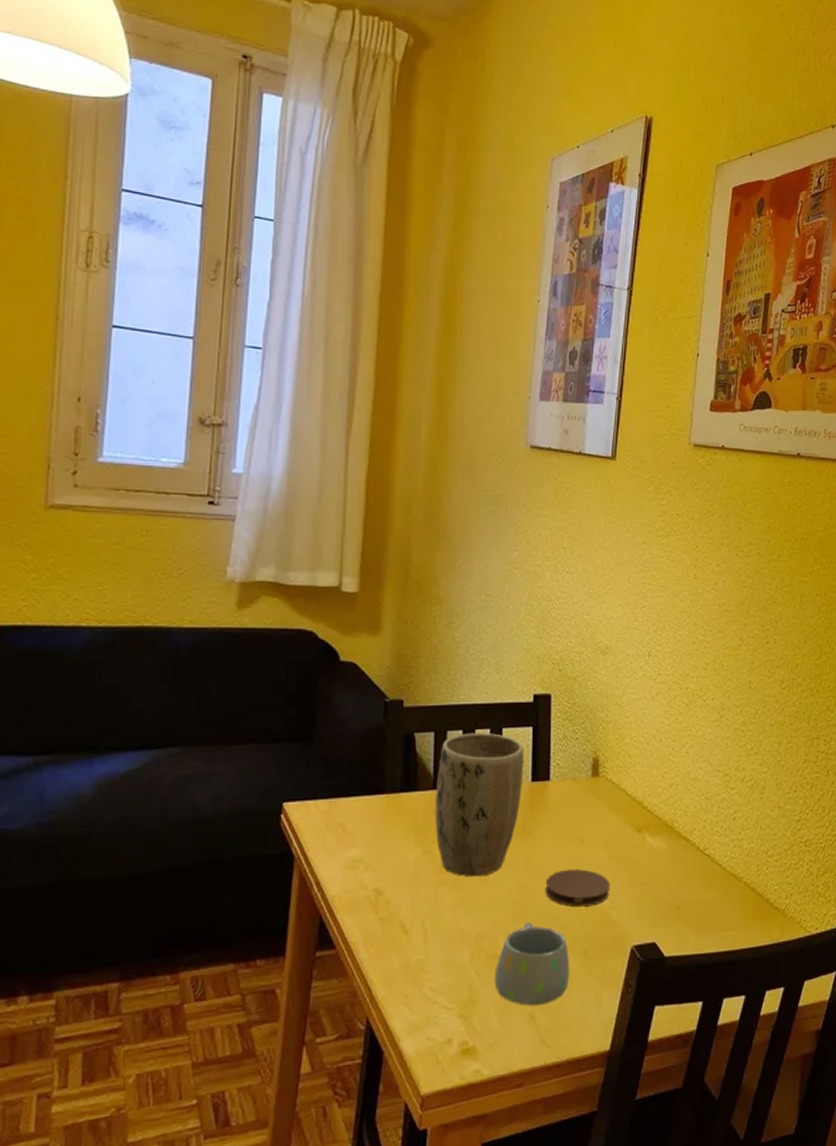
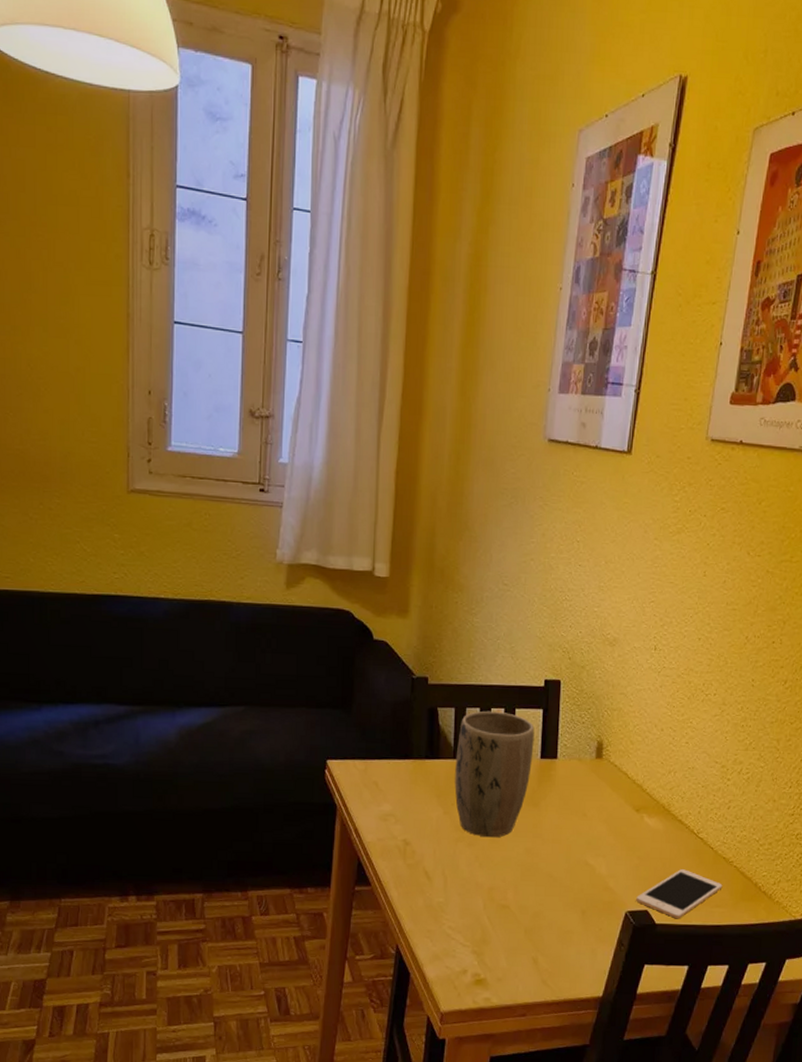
mug: present [494,922,570,1007] -> none [503,880,570,952]
coaster: present [545,869,611,907] -> none [550,838,609,873]
cell phone: none [642,891,733,949] -> present [636,869,723,919]

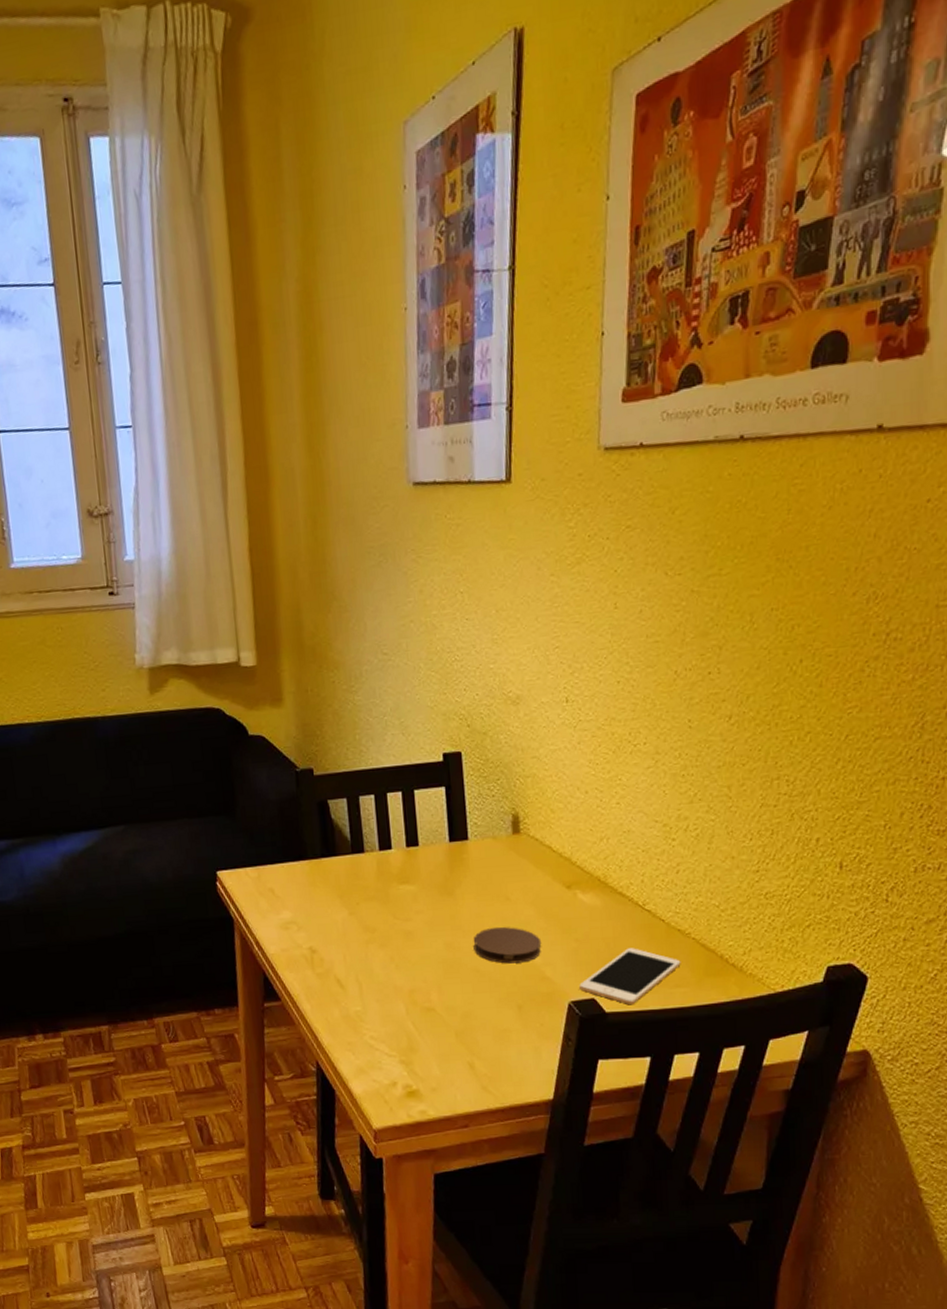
plant pot: present [454,711,535,838] -> none [354,795,441,936]
coaster: none [550,838,609,873] -> present [473,926,542,964]

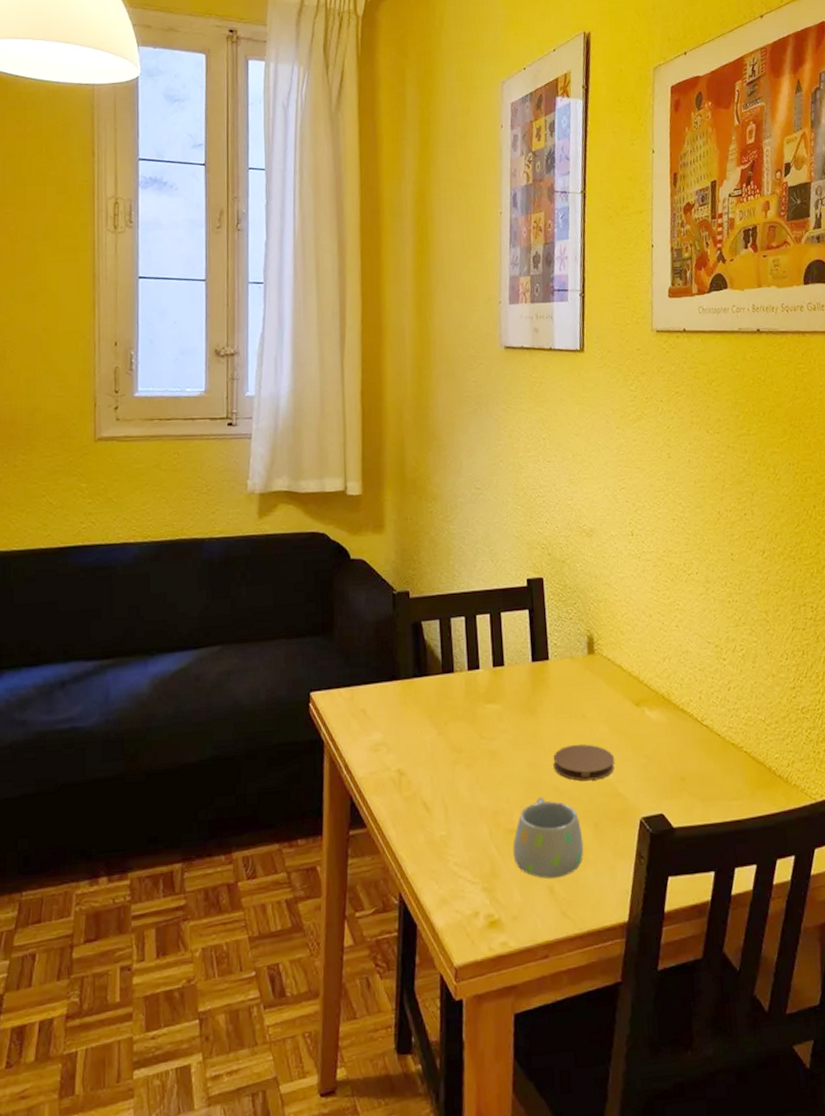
mug: none [430,977,507,1056] -> present [513,797,584,879]
cell phone: present [579,948,681,1005] -> none [649,762,737,820]

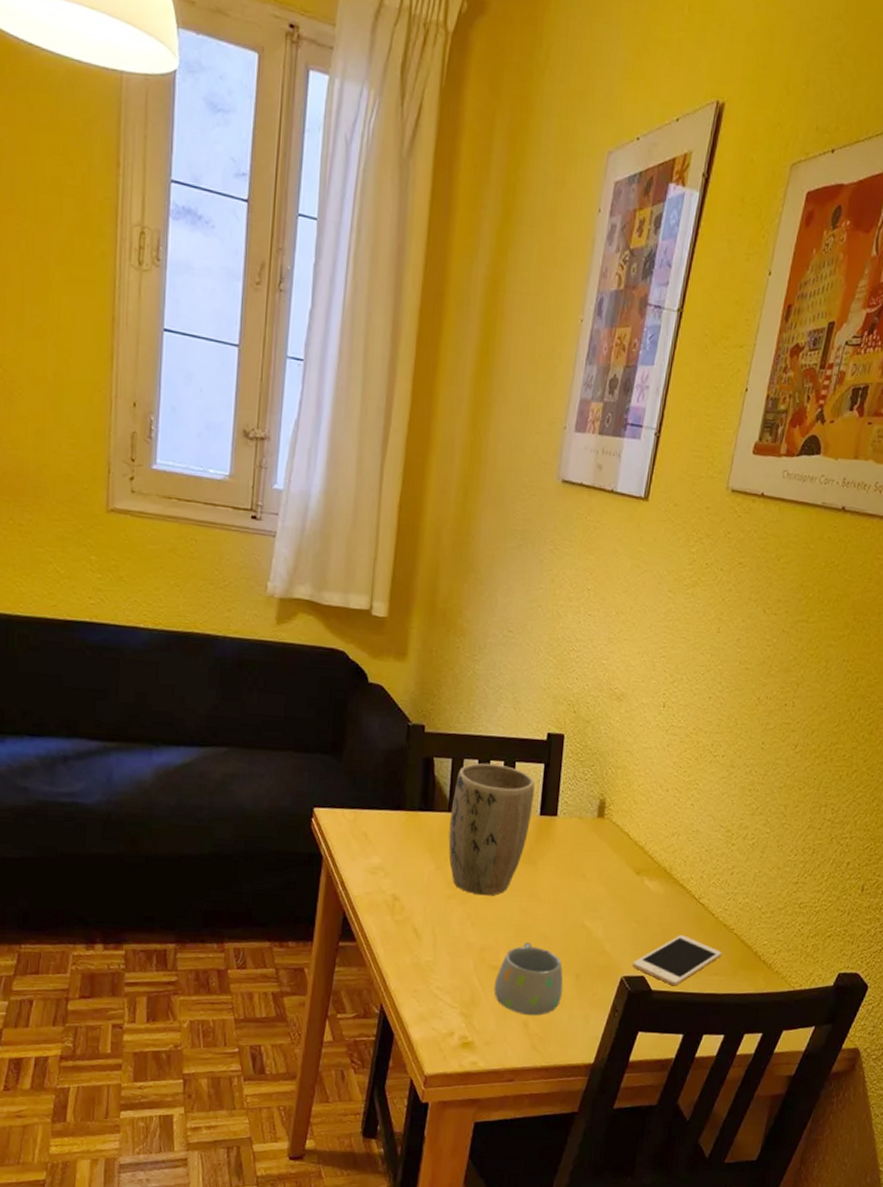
plant pot: none [445,617,524,755] -> present [448,763,535,896]
coaster: present [553,744,615,781] -> none [545,899,607,936]
cell phone: none [649,762,737,820] -> present [633,935,722,986]

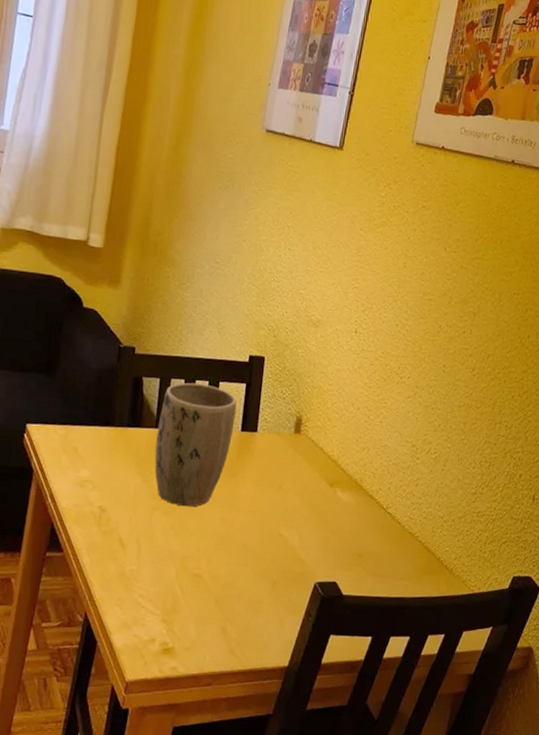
mug: present [494,942,563,1016] -> none [194,550,261,622]
cell phone: present [633,935,722,986] -> none [325,543,408,591]

